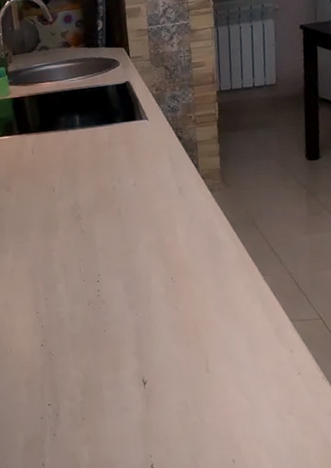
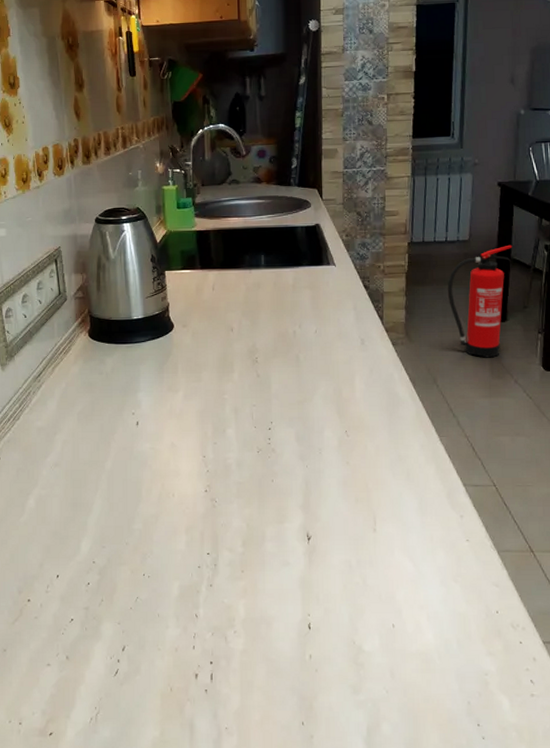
fire extinguisher: none [258,84,320,196] -> present [447,244,513,358]

